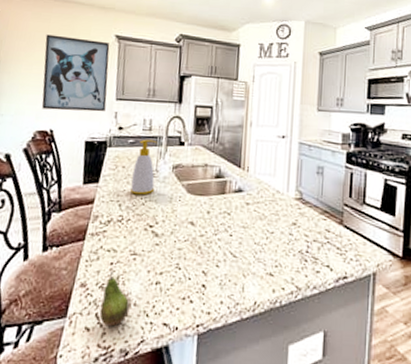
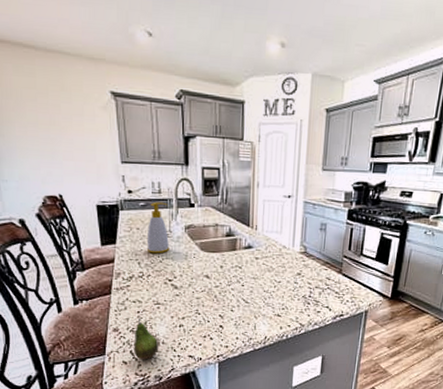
wall art: present [41,34,110,112] -> none [34,91,112,176]

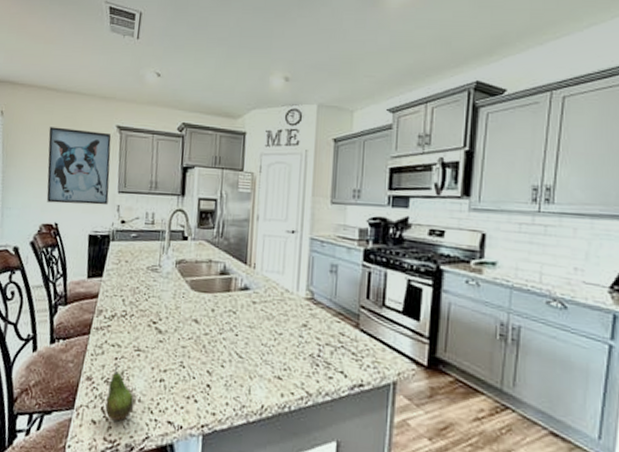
wall art: none [34,91,112,176] -> present [46,127,112,205]
soap bottle: present [146,201,170,254] -> none [133,233,160,291]

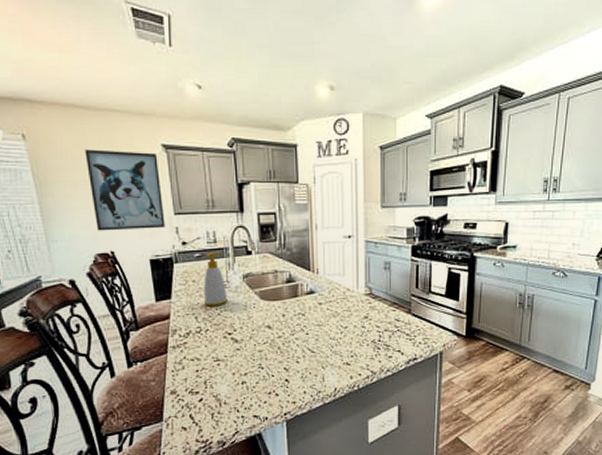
fruit: present [105,367,135,421] -> none [193,378,221,424]
soap bottle: none [133,233,160,291] -> present [203,251,228,306]

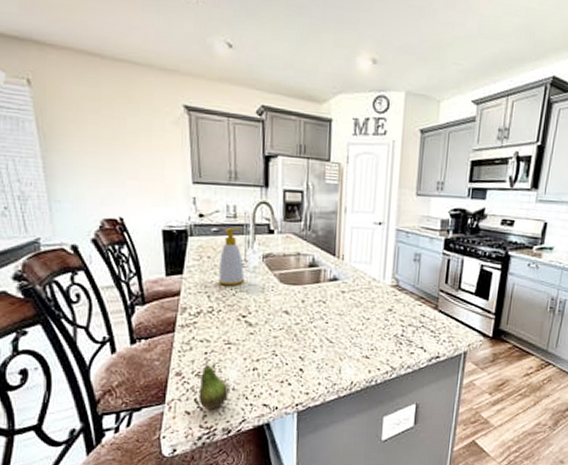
wall art: present [84,149,165,231] -> none [97,103,182,197]
fruit: none [193,378,221,424] -> present [199,361,229,410]

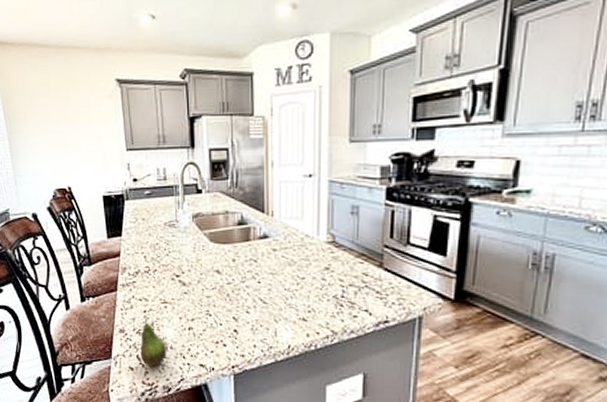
soap bottle: present [218,227,245,286] -> none [152,189,177,246]

